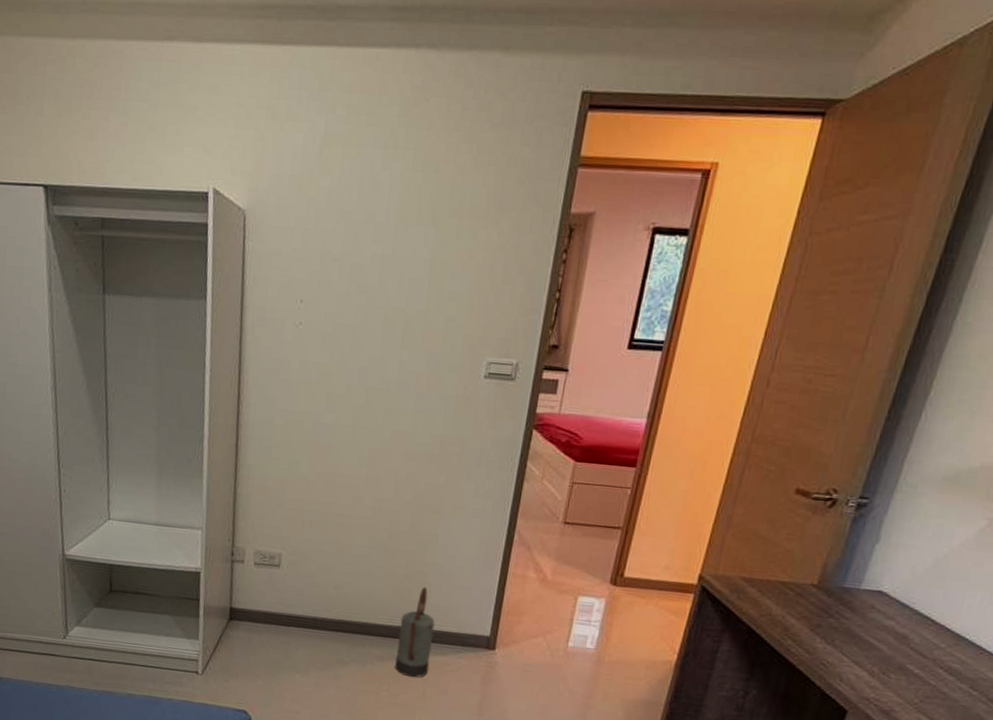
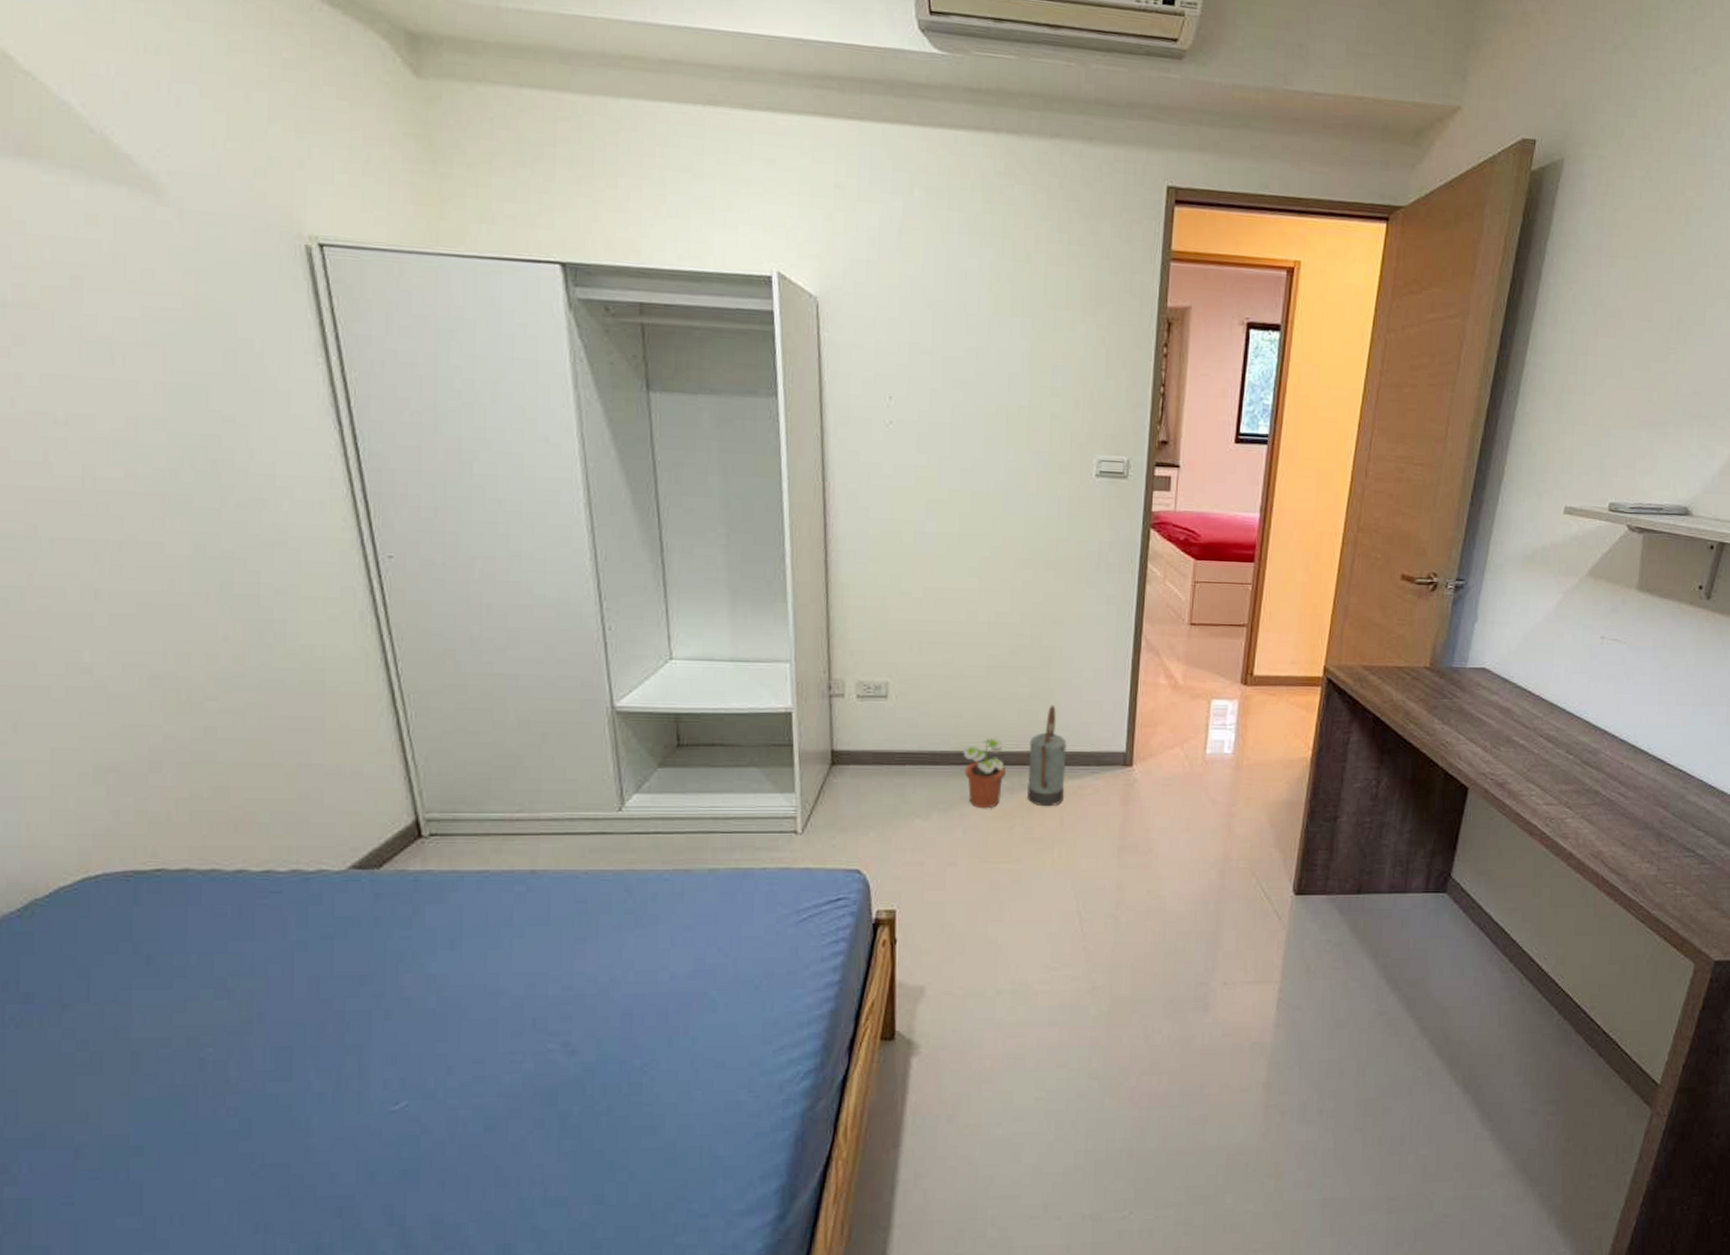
potted plant: none [341,609,378,673] -> present [963,735,1007,809]

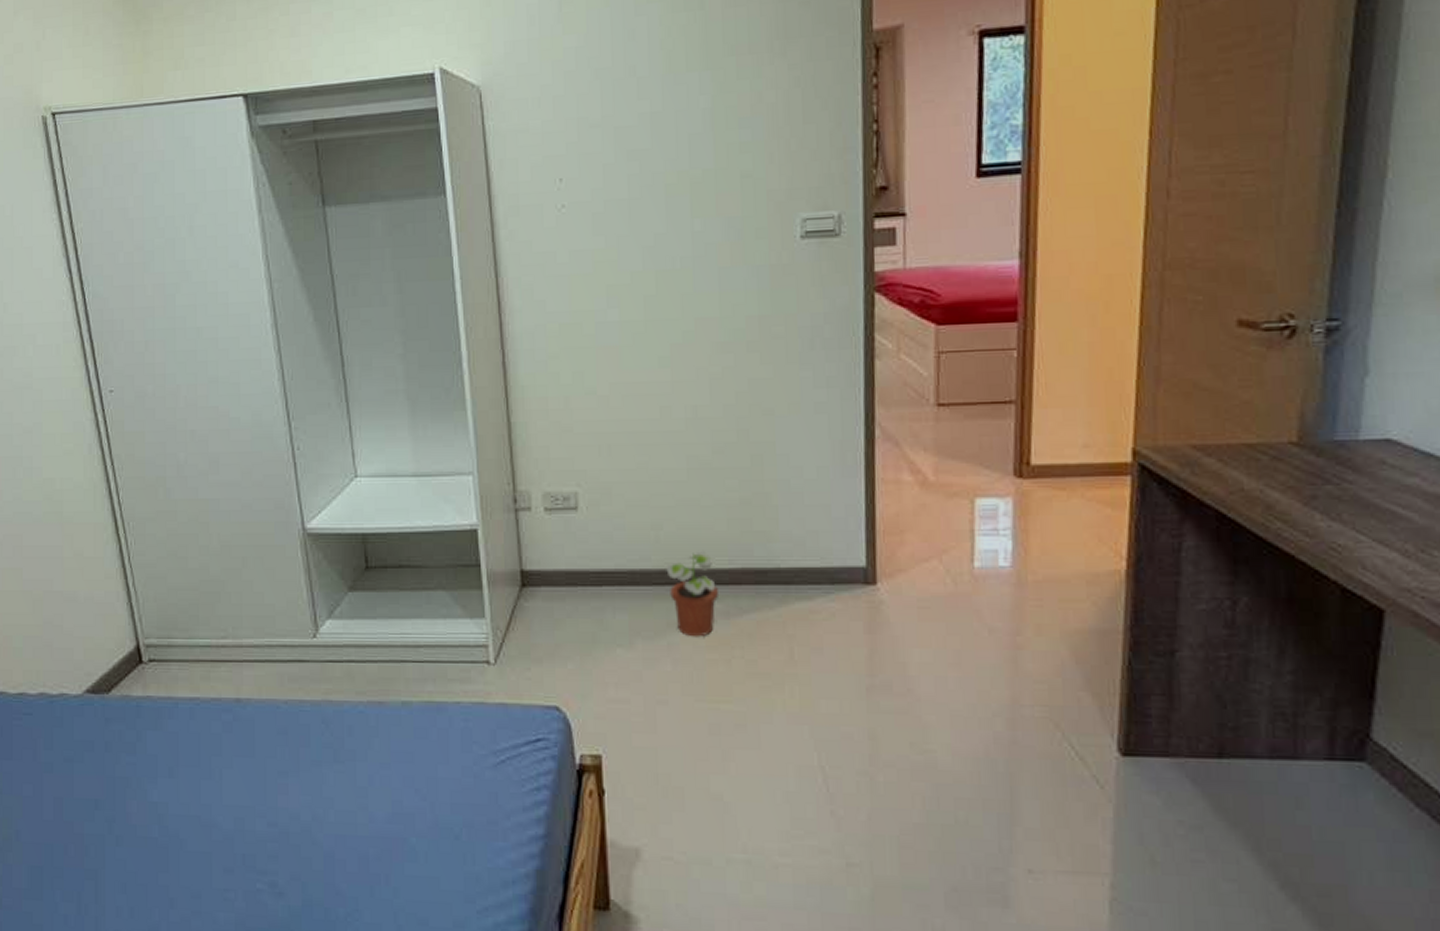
watering can: present [1026,705,1067,807] -> none [743,511,792,635]

